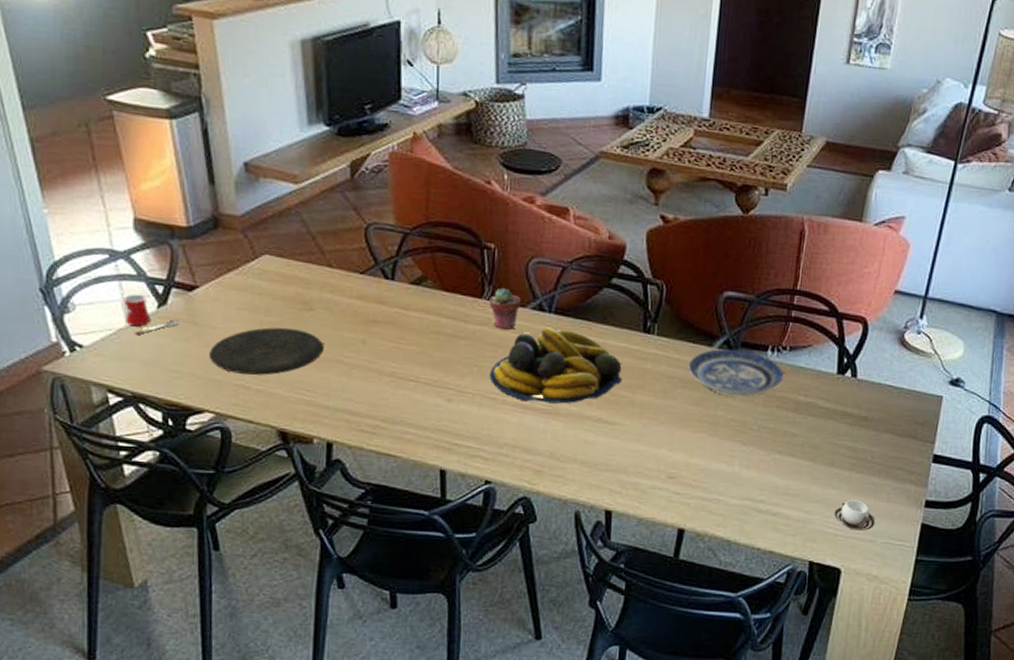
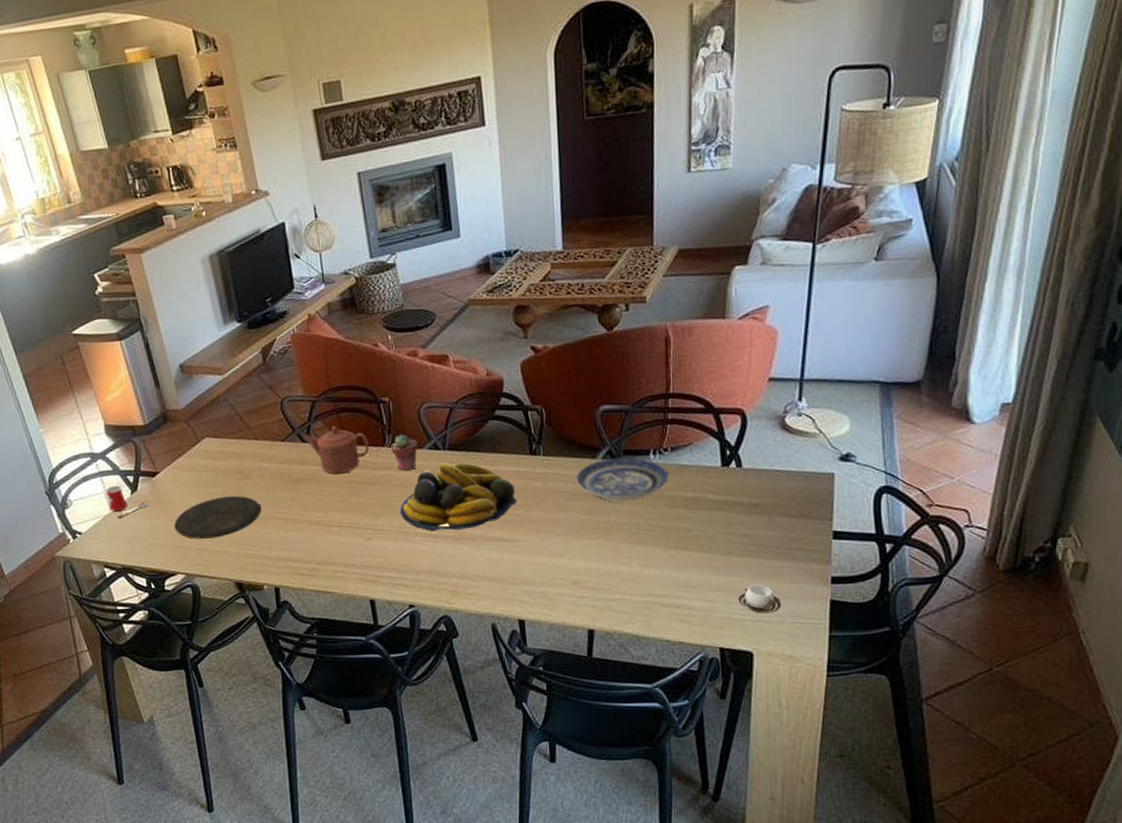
teapot: none [387,265,465,322] -> present [303,425,370,474]

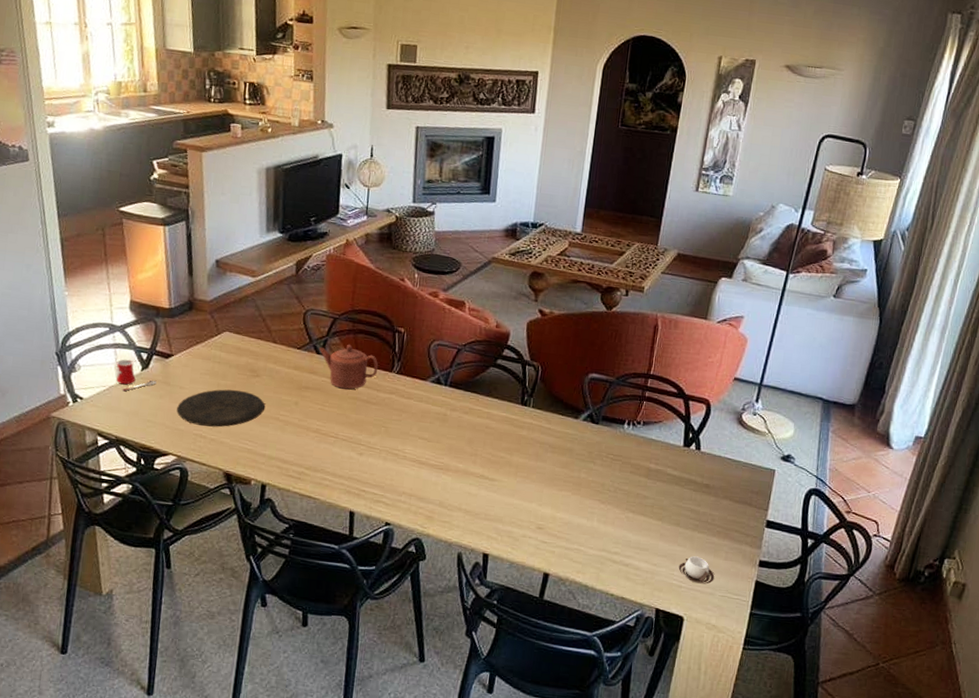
potted succulent: present [391,434,419,471] -> none [397,364,423,398]
fruit bowl: present [400,463,517,531] -> none [394,398,502,461]
plate: present [576,457,669,501] -> none [557,421,638,462]

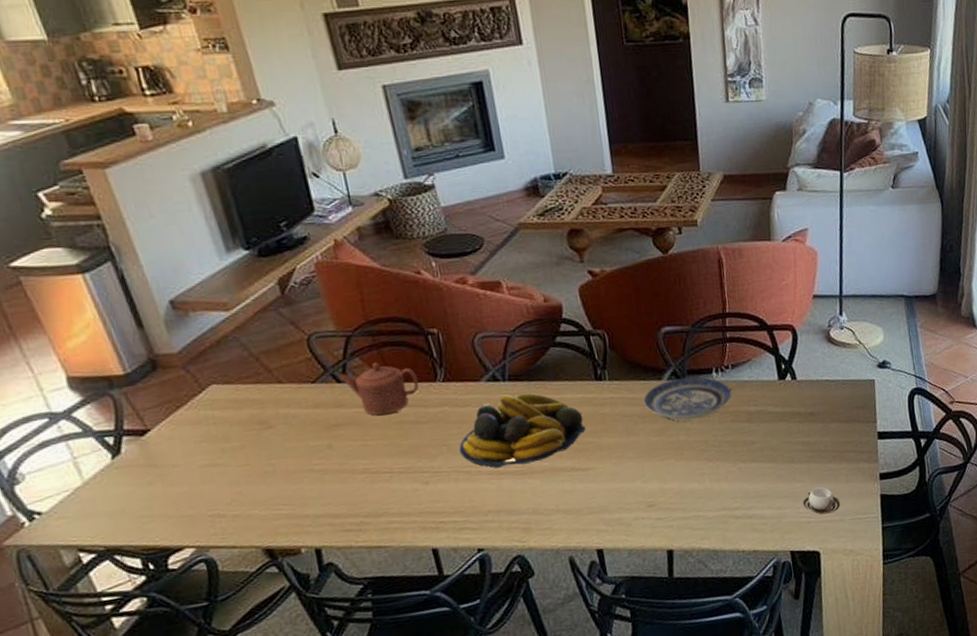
mug: present [116,359,157,392] -> none [73,449,138,491]
plate: present [176,389,266,427] -> none [176,449,292,505]
fruit bowl: none [394,398,502,461] -> present [459,393,586,468]
plate: none [557,421,638,462] -> present [643,376,732,421]

